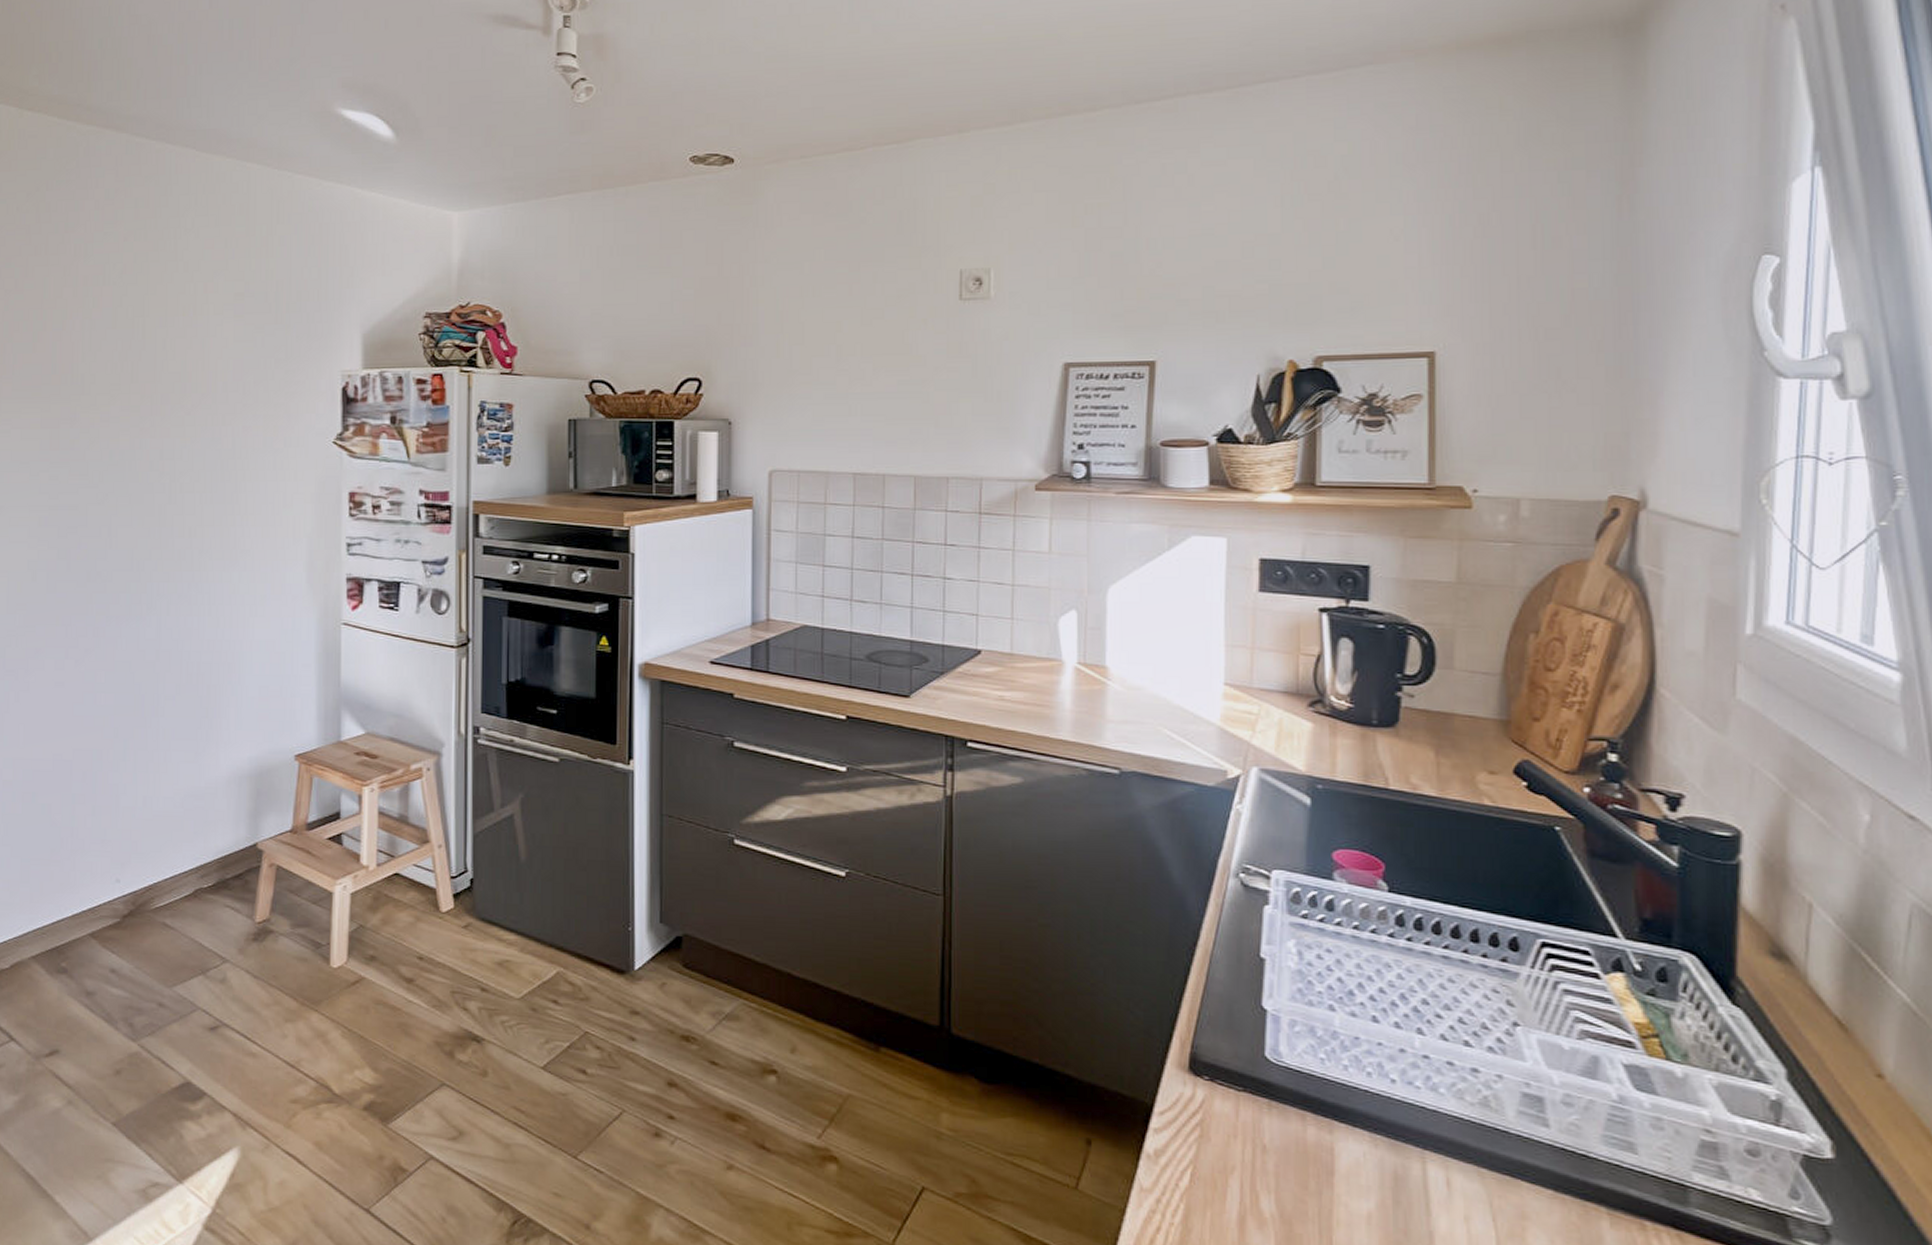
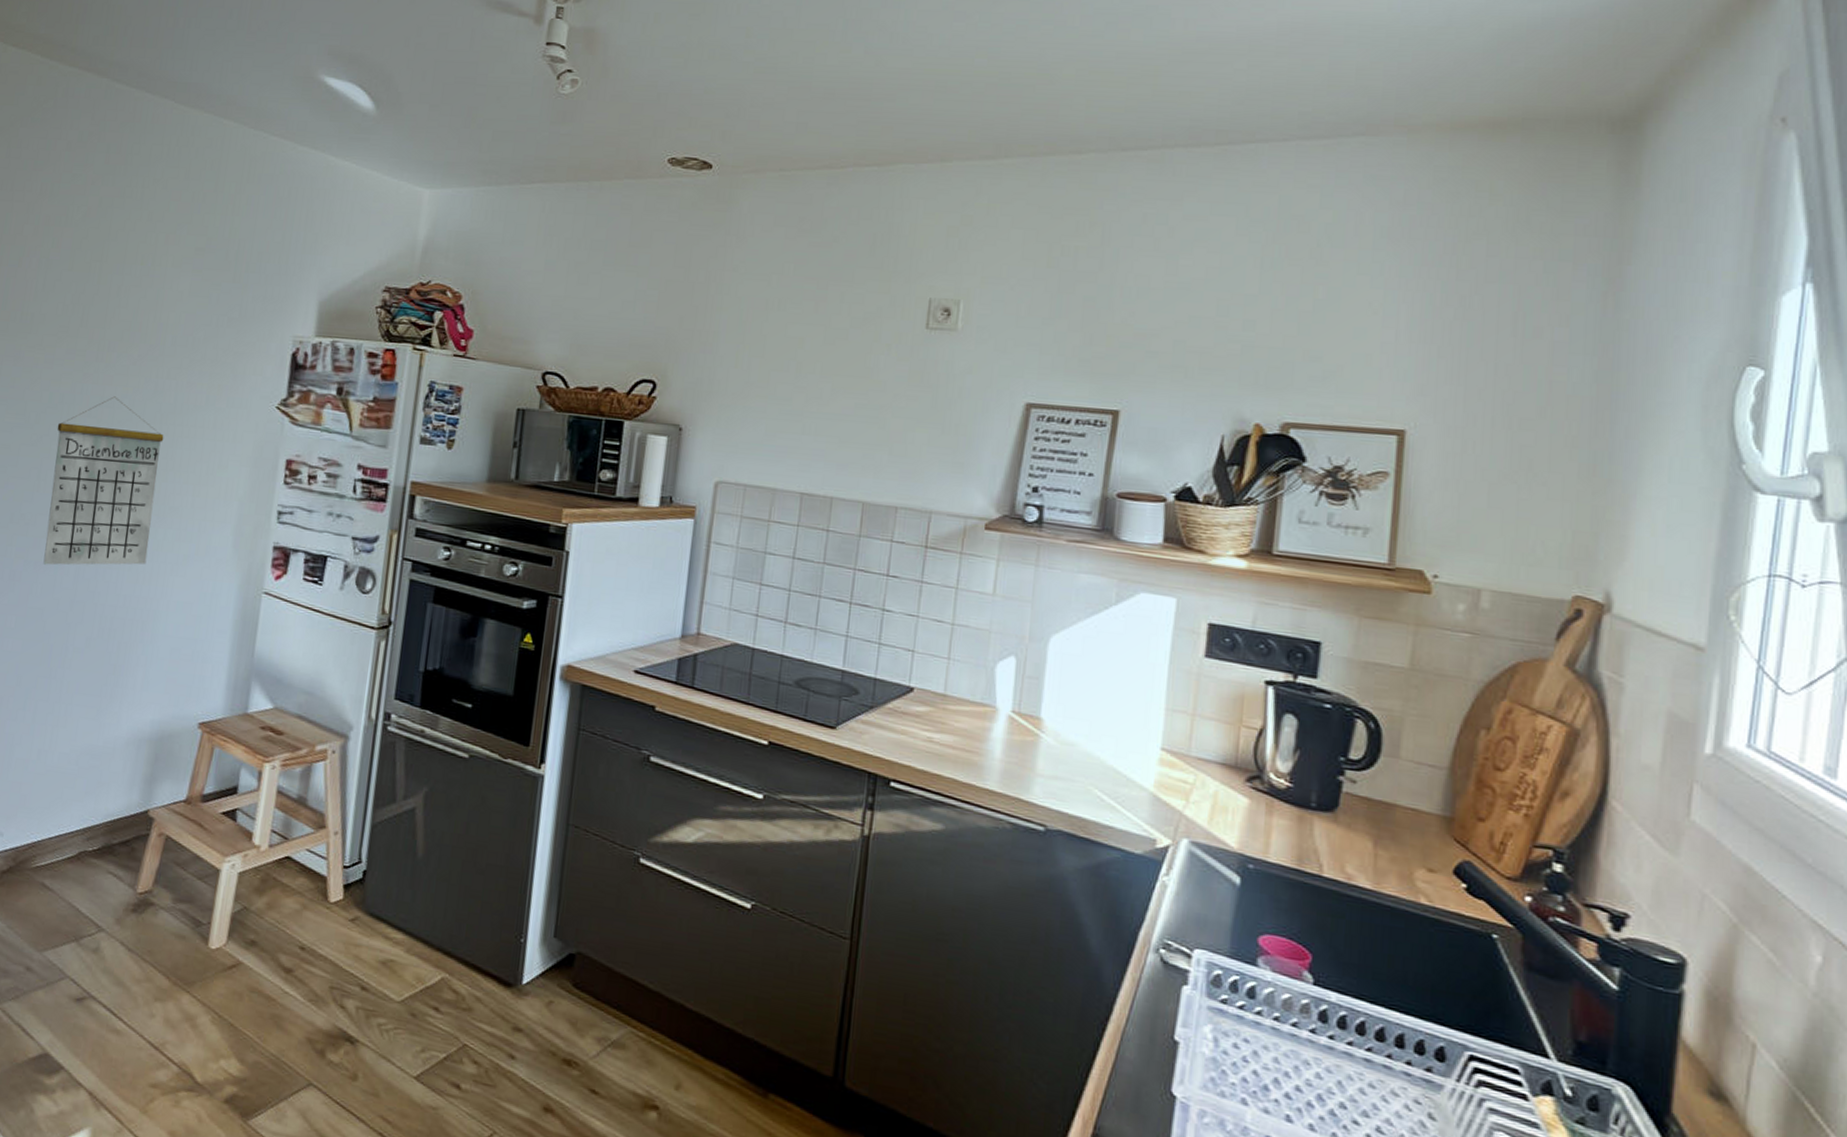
calendar: none [121,448,227,619] -> present [43,396,164,565]

